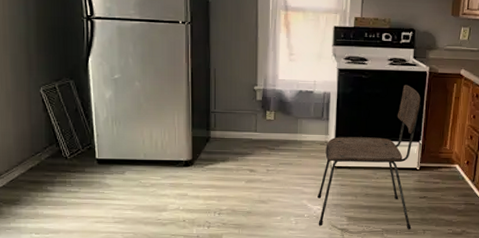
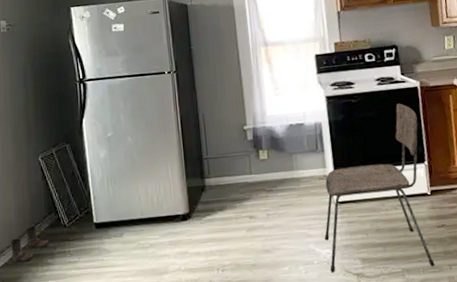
boots: none [9,155,49,187] -> present [10,226,49,262]

